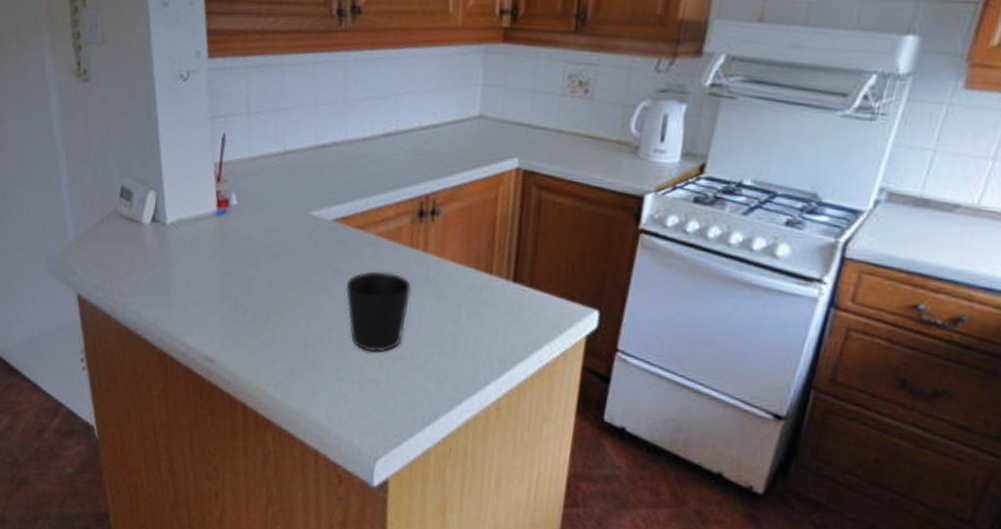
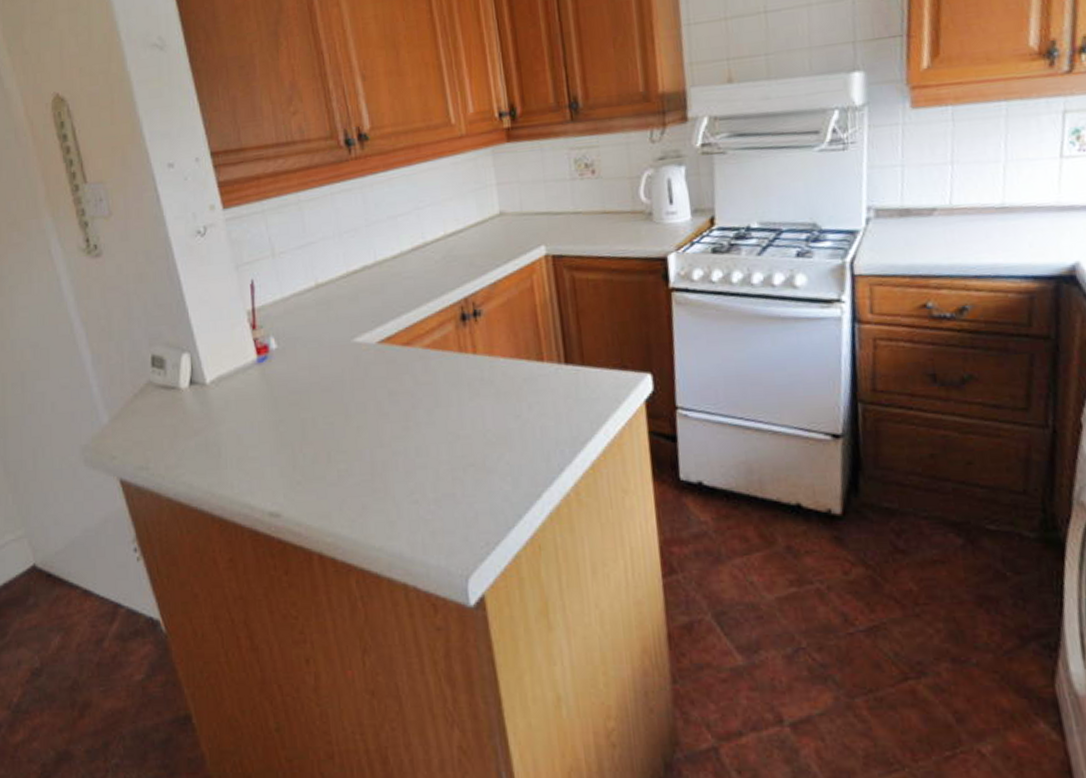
cup: present [345,270,411,353] -> none [402,381,470,468]

